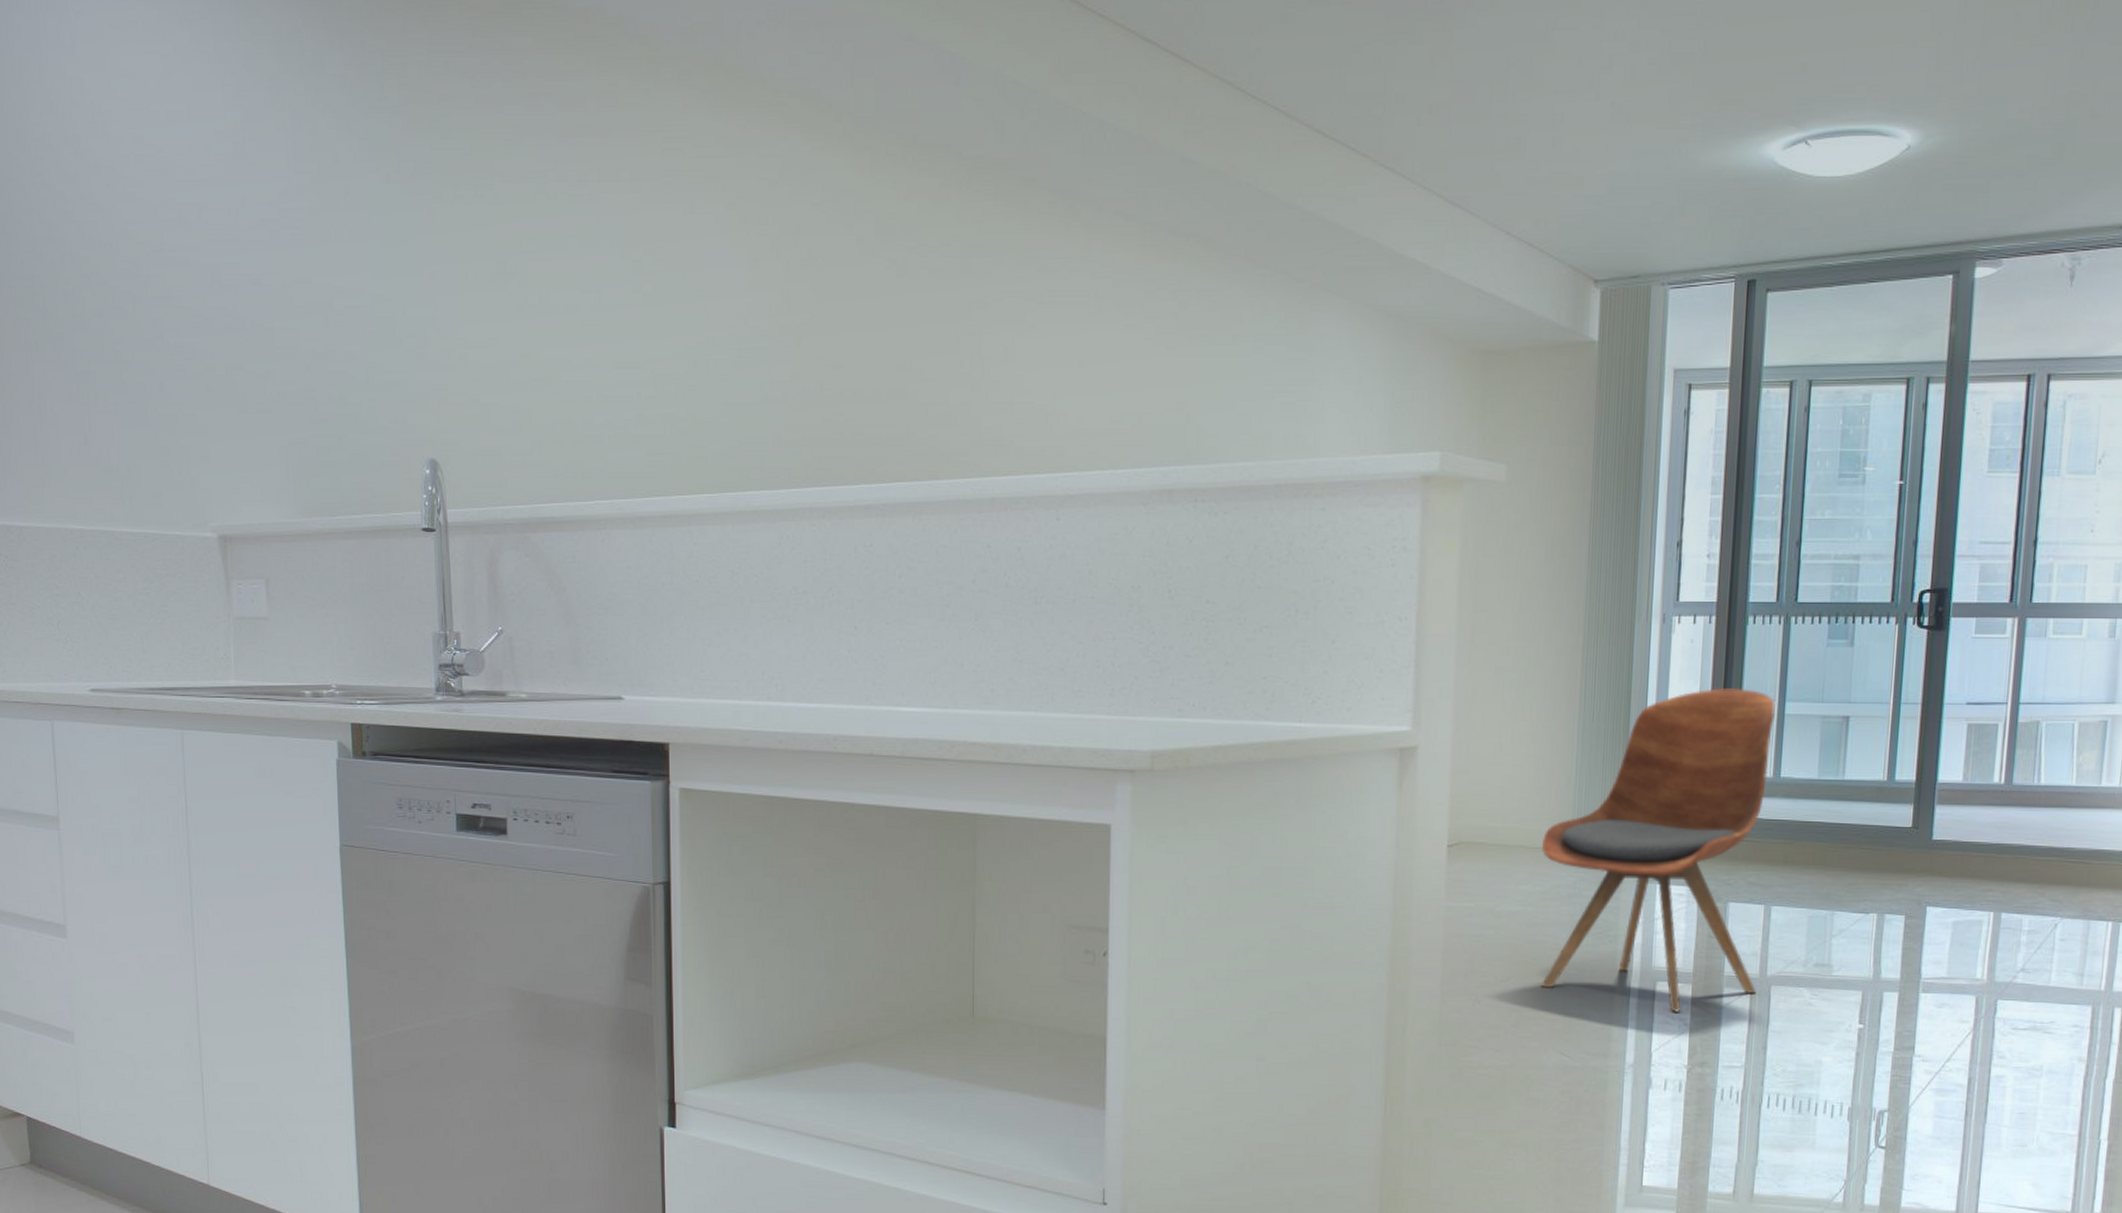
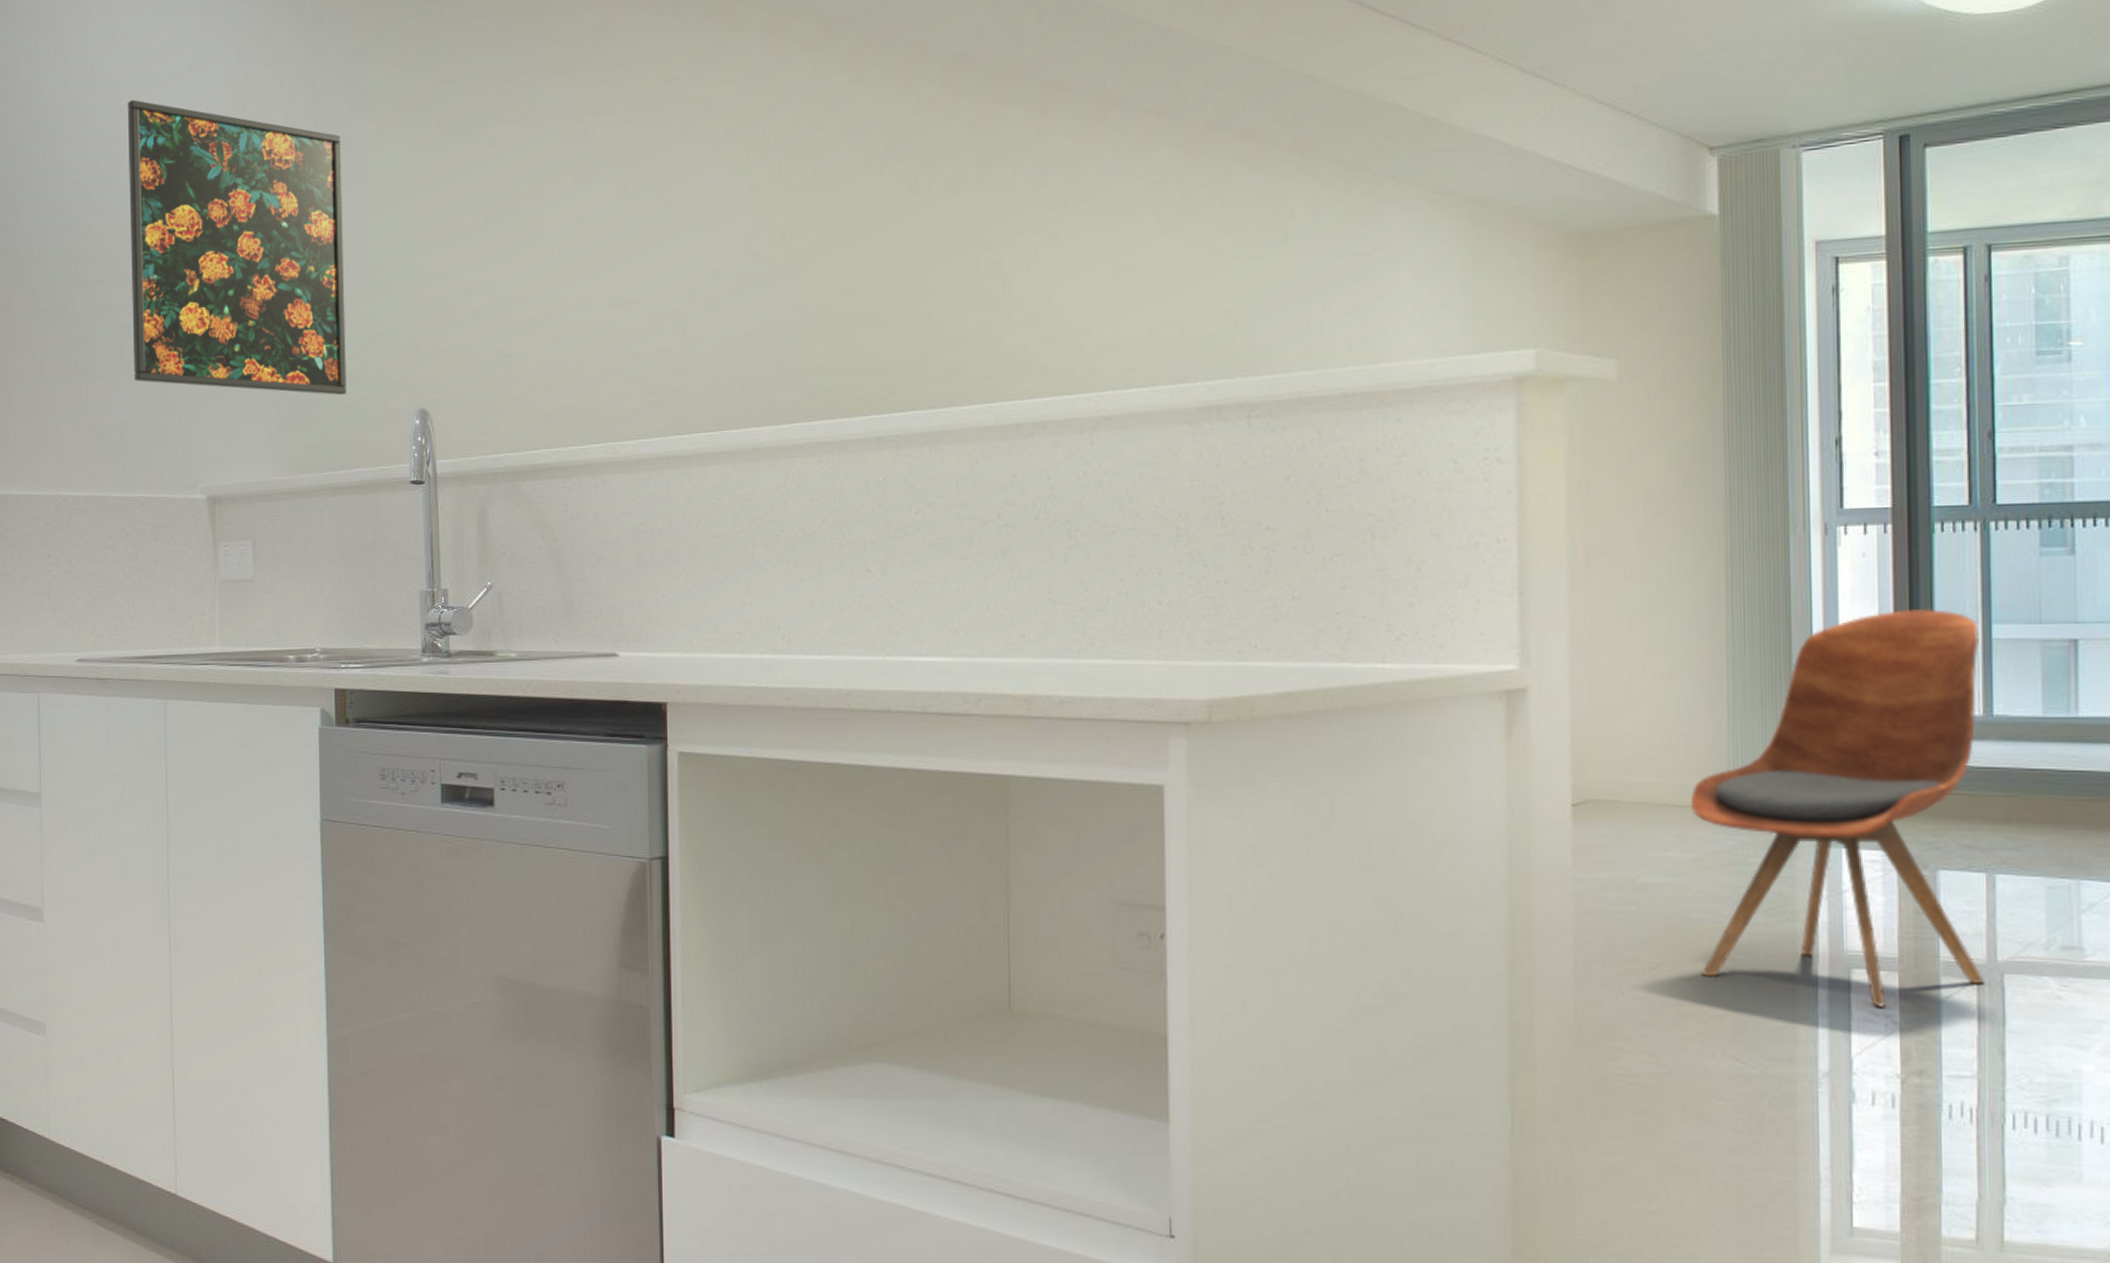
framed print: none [120,131,356,441] -> present [127,99,346,395]

